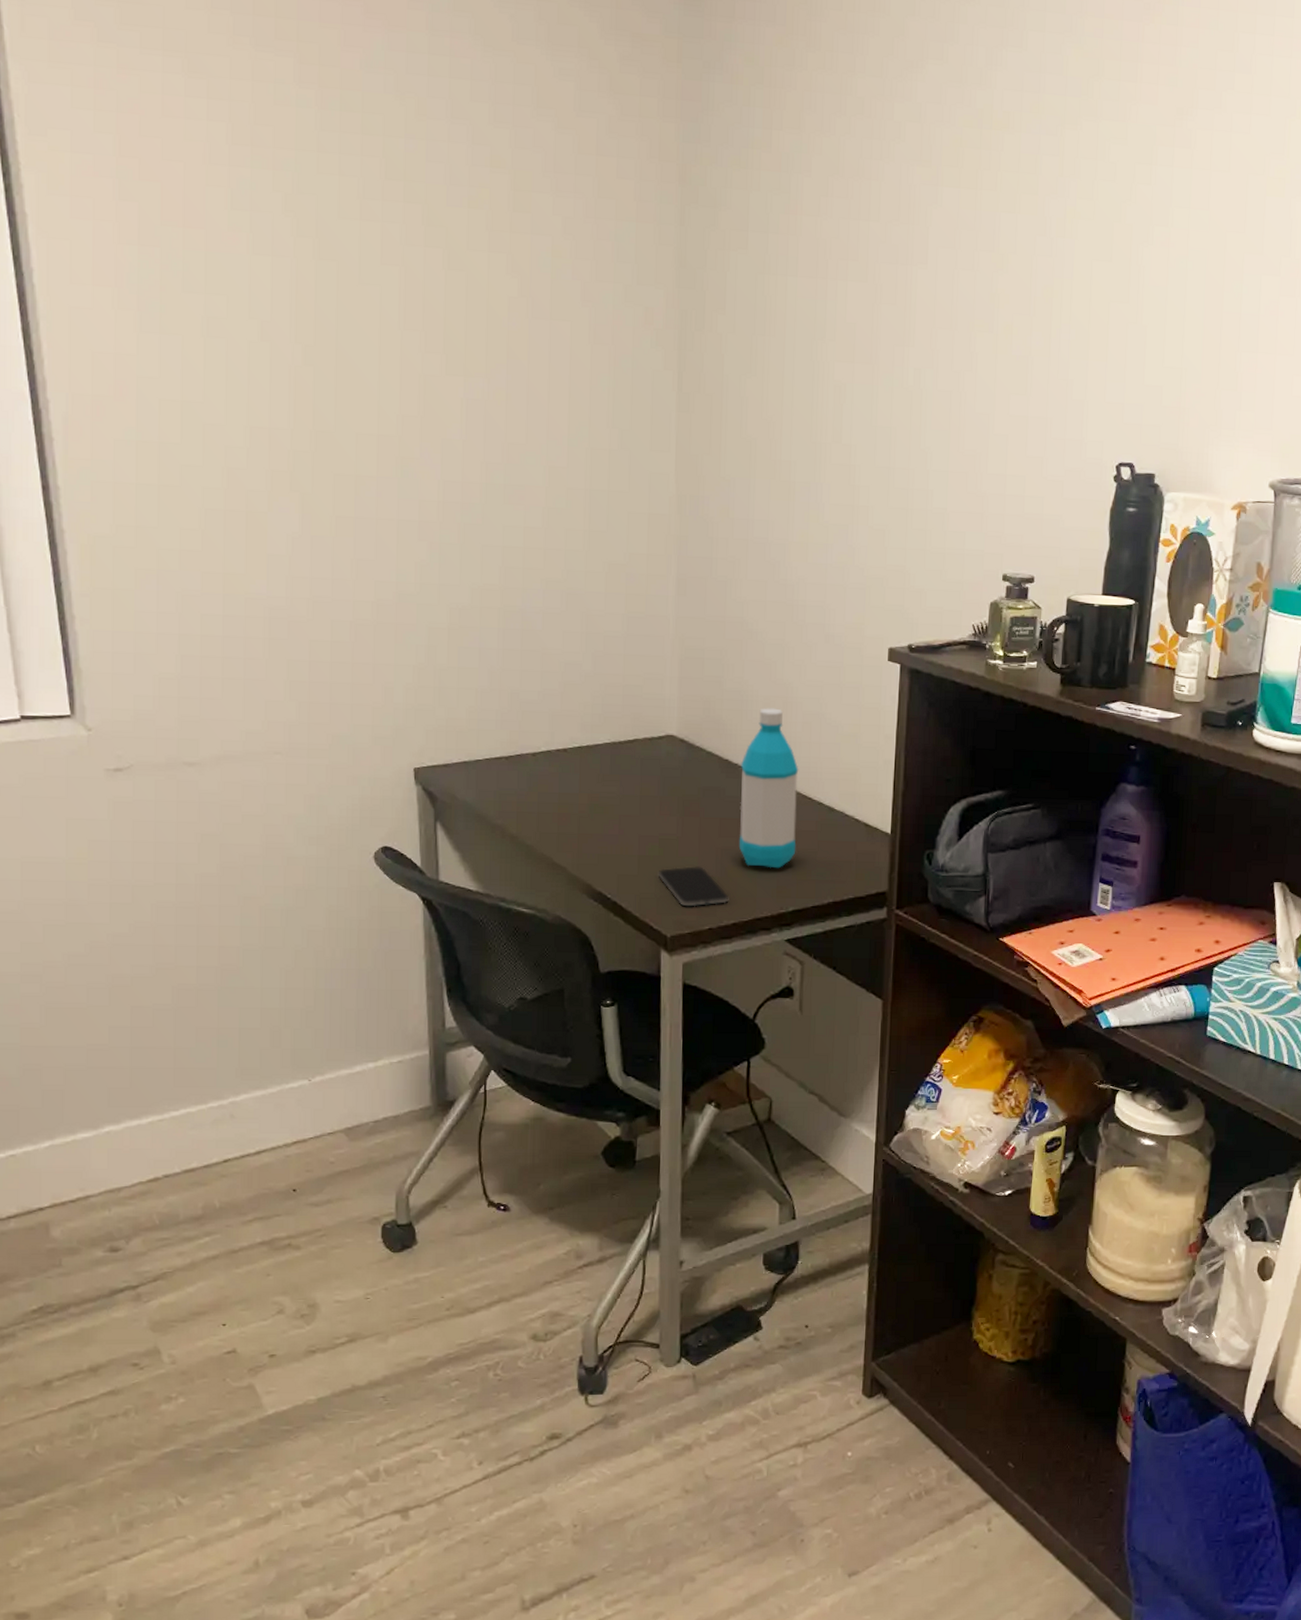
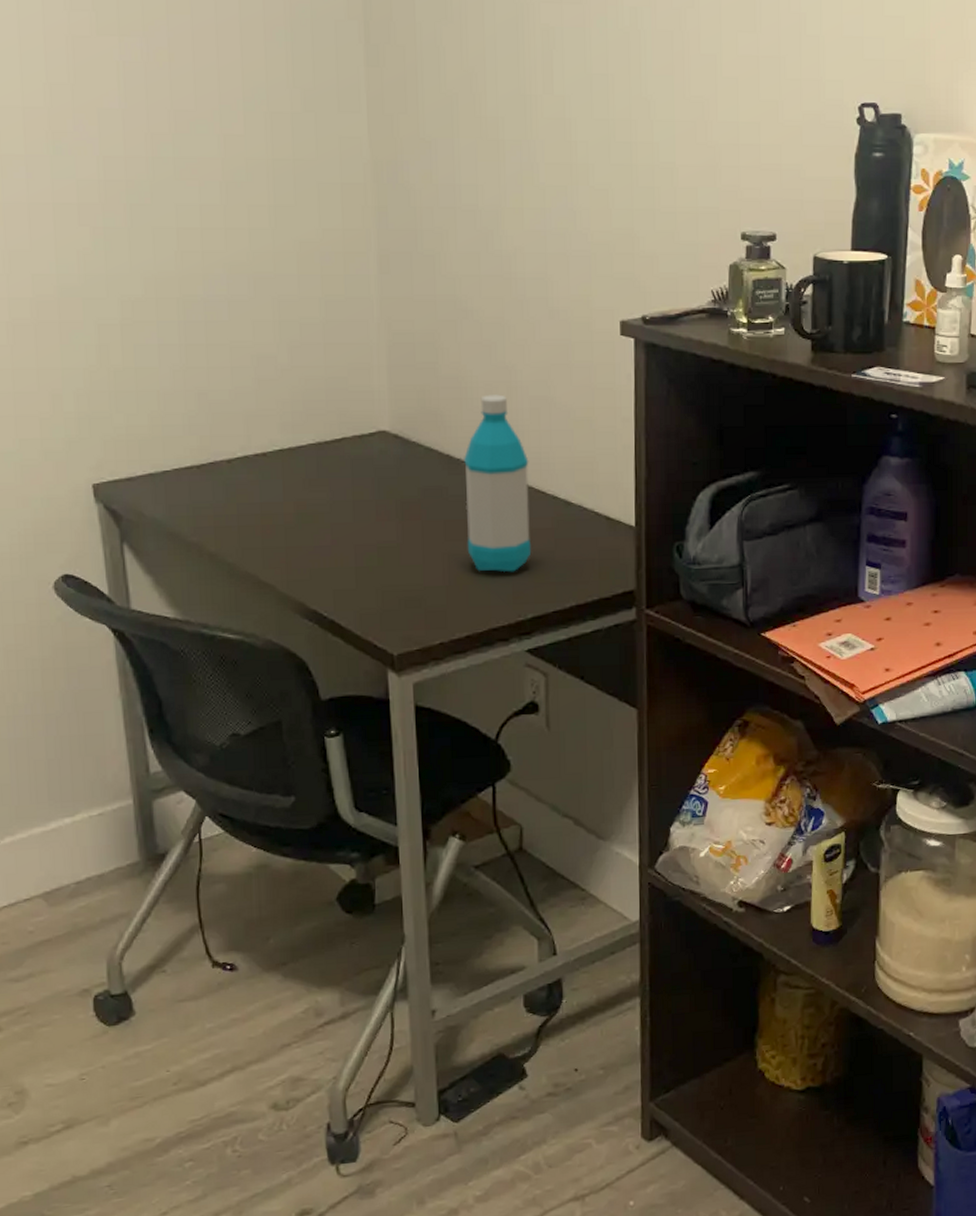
smartphone: present [658,866,729,907] -> none [378,575,460,621]

